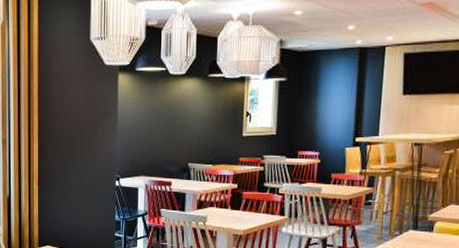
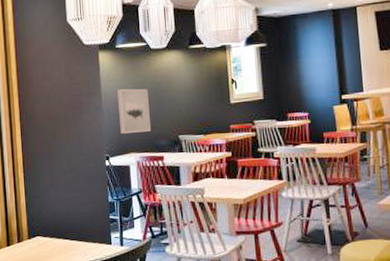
wall art: none [132,112,163,157] -> present [117,88,151,134]

